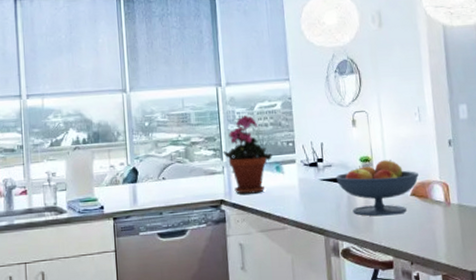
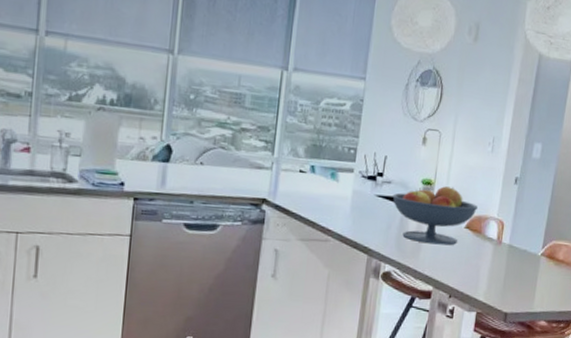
potted plant: present [223,115,273,194] -> none [275,109,330,199]

